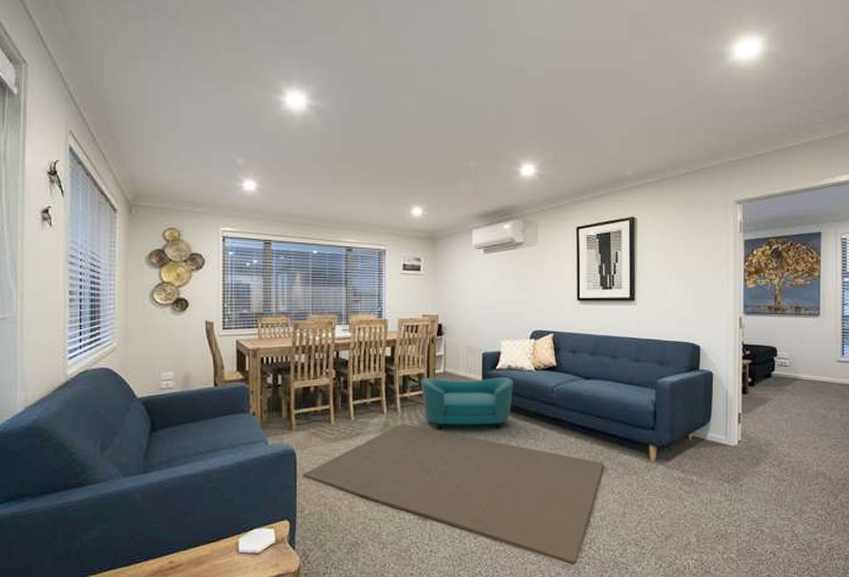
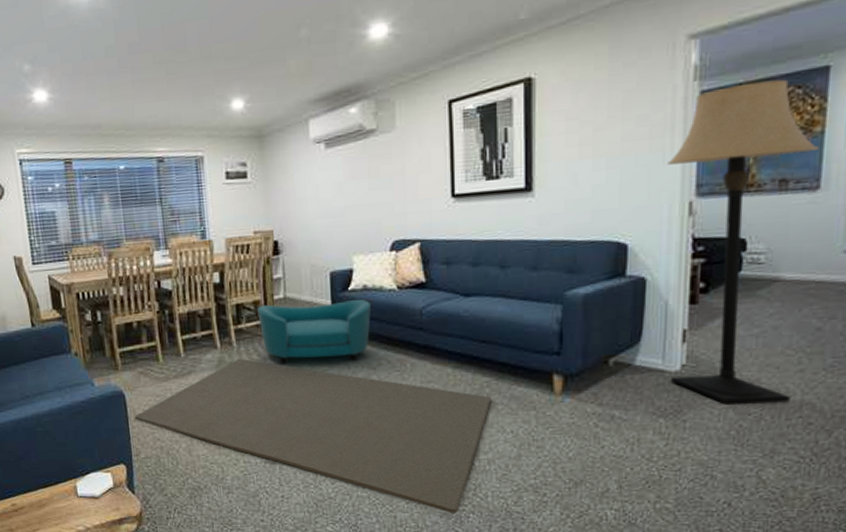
lamp: none [725,238,818,473] -> present [668,79,820,404]

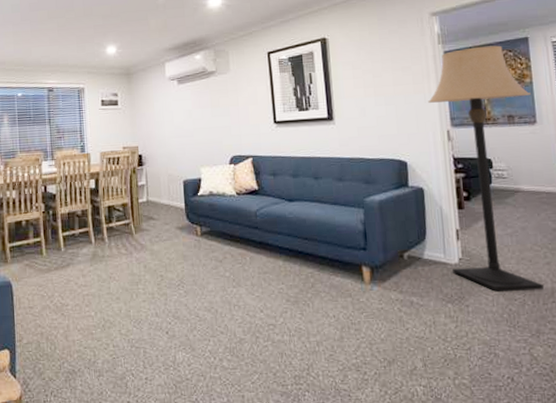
rug: present [134,358,492,513] -> none [19,252,317,392]
dog bed: present [257,300,371,364] -> none [125,203,217,258]

